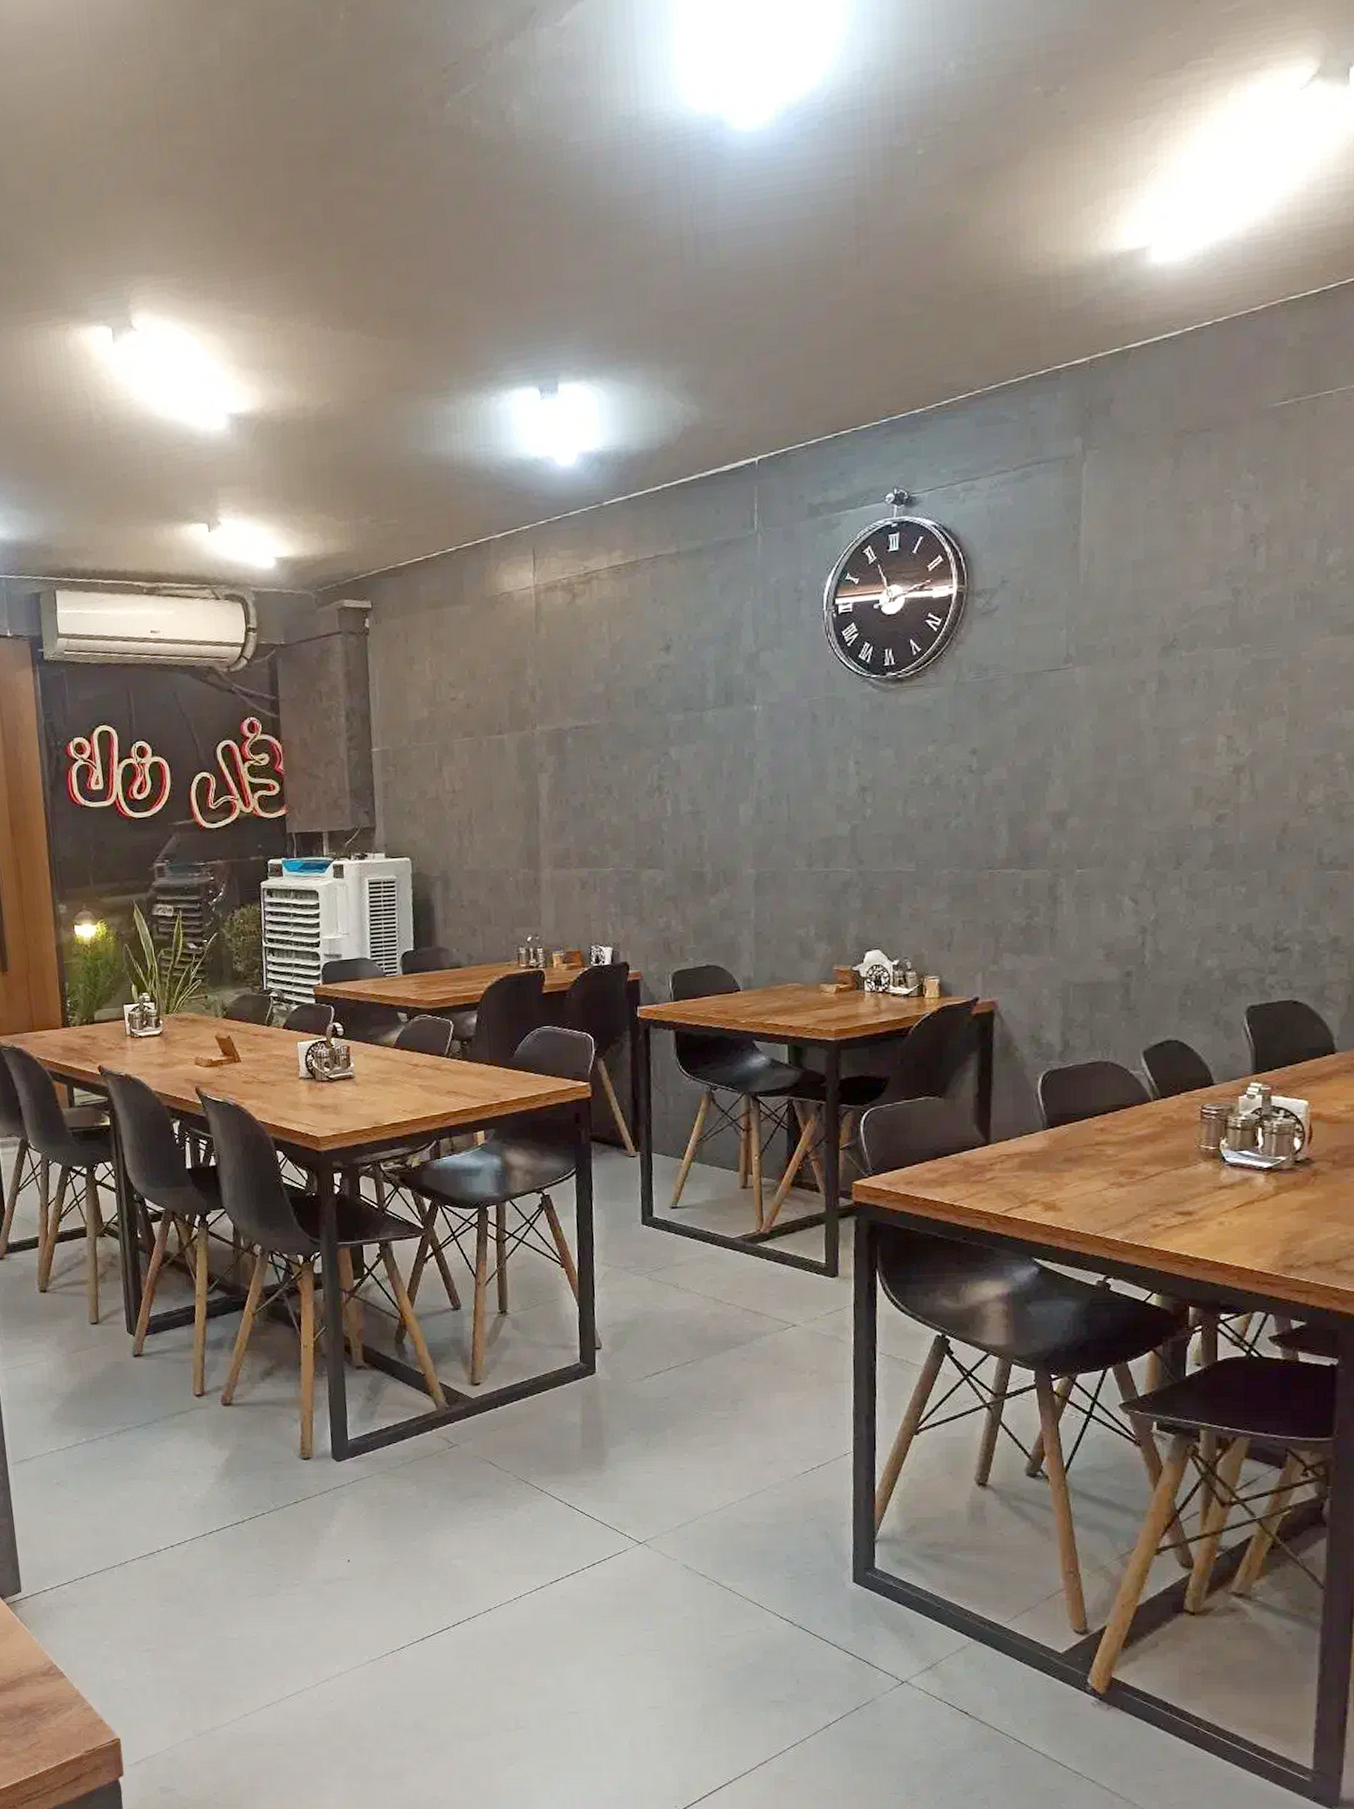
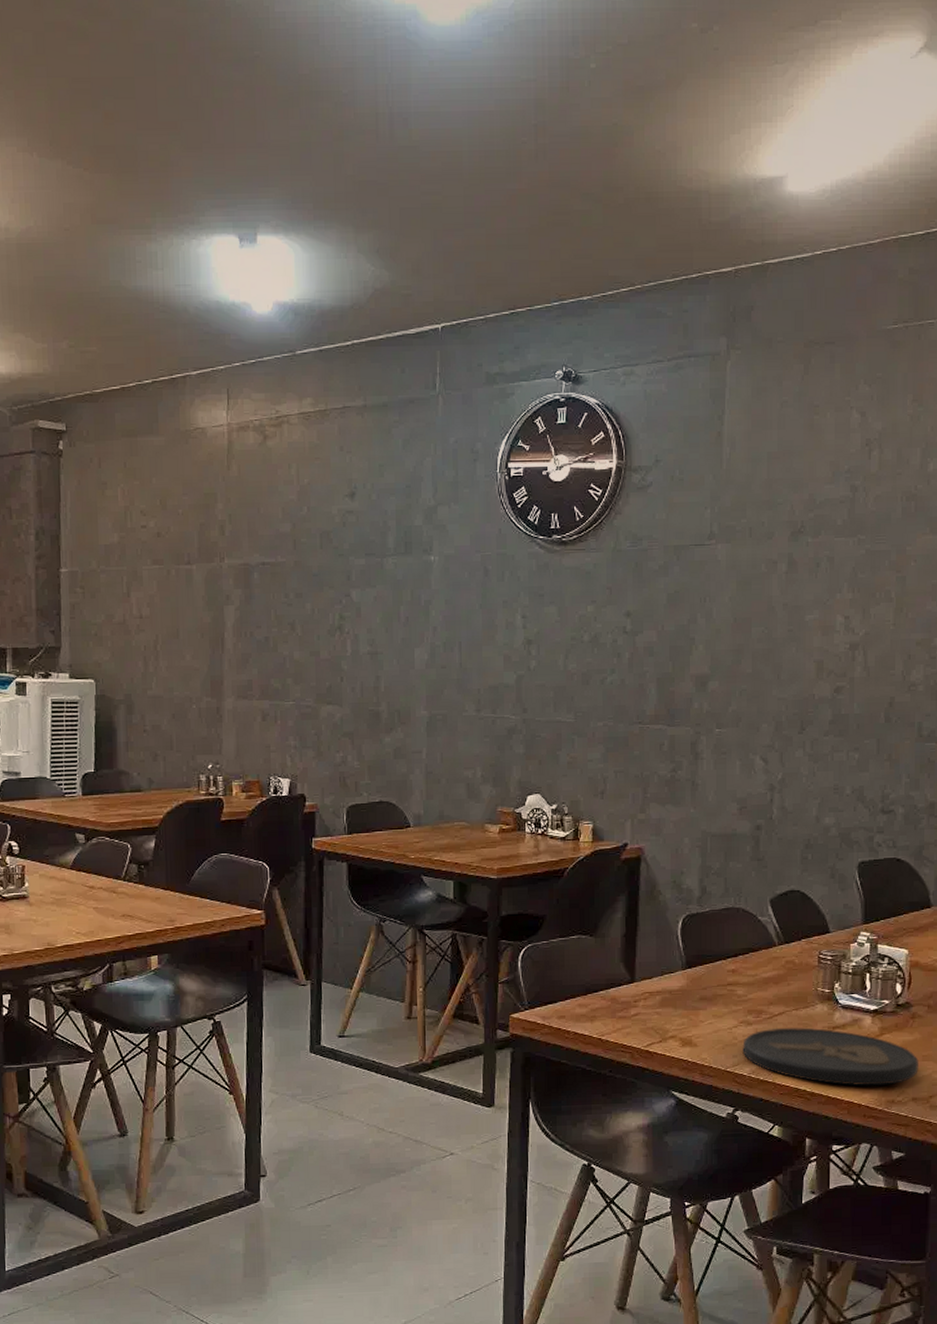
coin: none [1114,1188,1322,1250] -> present [742,1027,918,1086]

